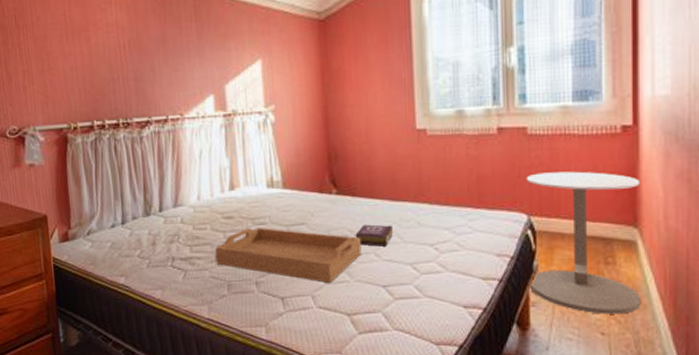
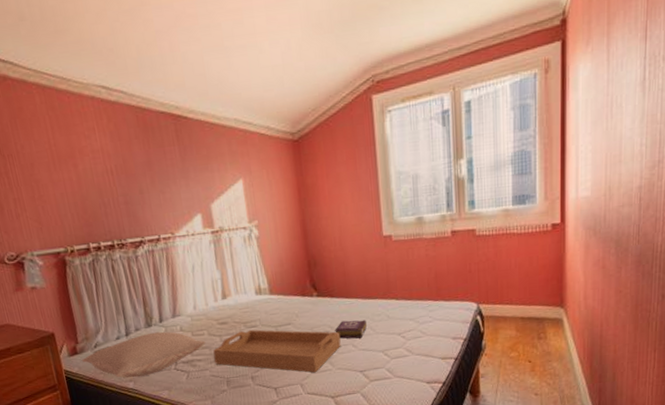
pillow: none [73,222,208,273] -> present [82,331,206,379]
side table: present [526,171,642,314] -> none [475,264,566,379]

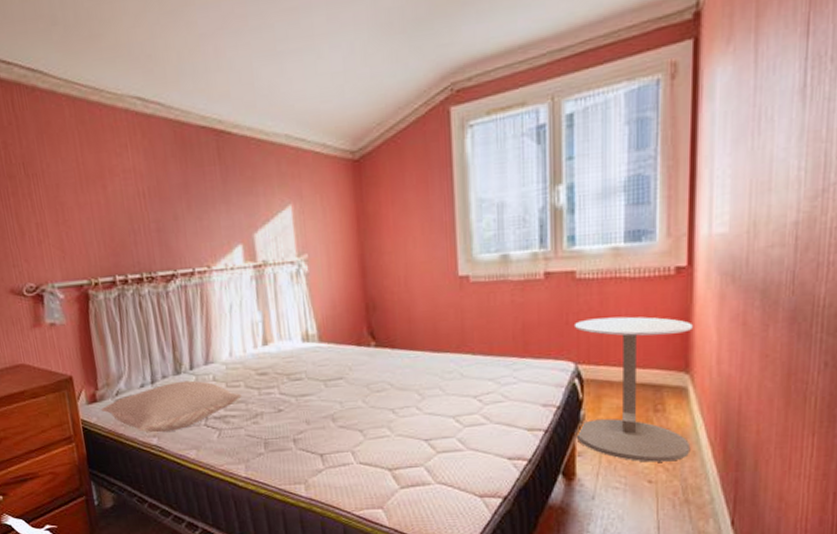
serving tray: present [213,329,341,373] -> none [250,382,403,439]
book: present [335,320,367,339] -> none [395,377,435,400]
side table: none [475,264,566,379] -> present [573,316,693,462]

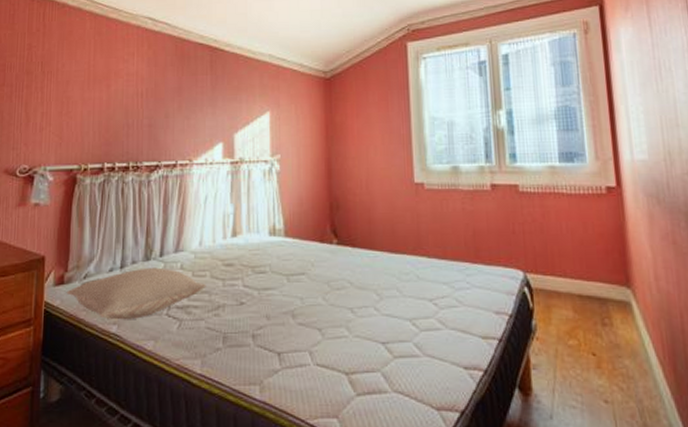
side table: present [573,316,693,462] -> none [520,229,642,380]

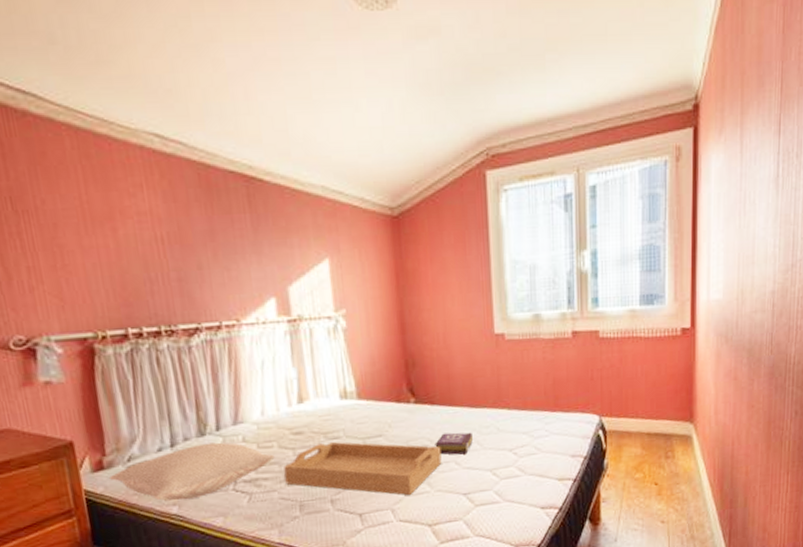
serving tray: none [213,275,361,339] -> present [284,441,442,496]
book: none [355,276,392,300] -> present [435,432,473,455]

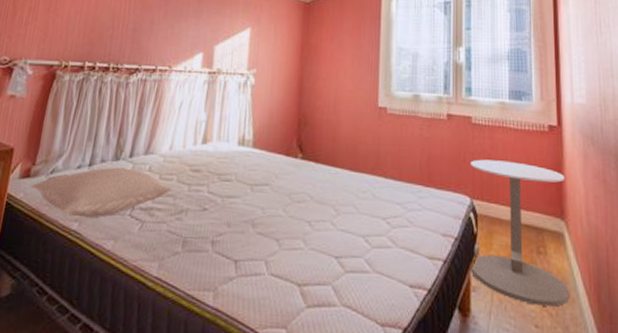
serving tray: present [284,441,442,496] -> none [175,183,320,250]
book: present [435,432,473,455] -> none [314,191,350,216]
side table: none [598,372,695,505] -> present [470,159,570,307]

